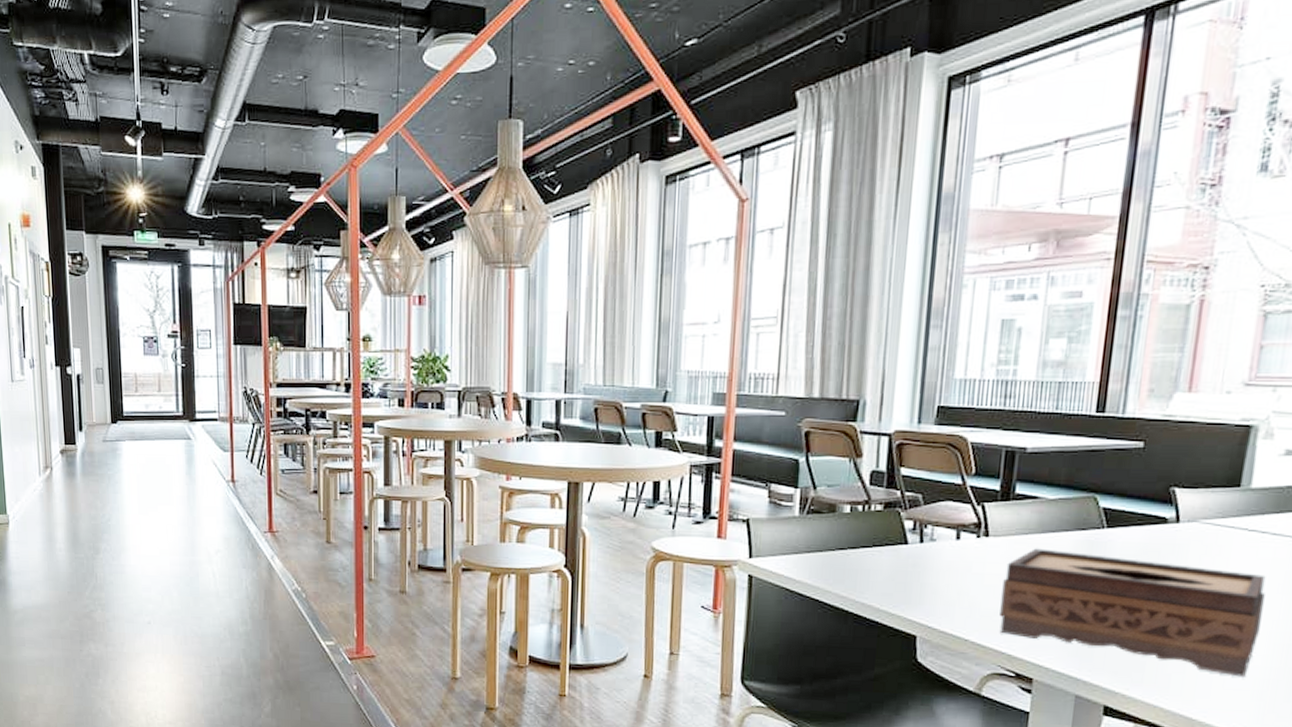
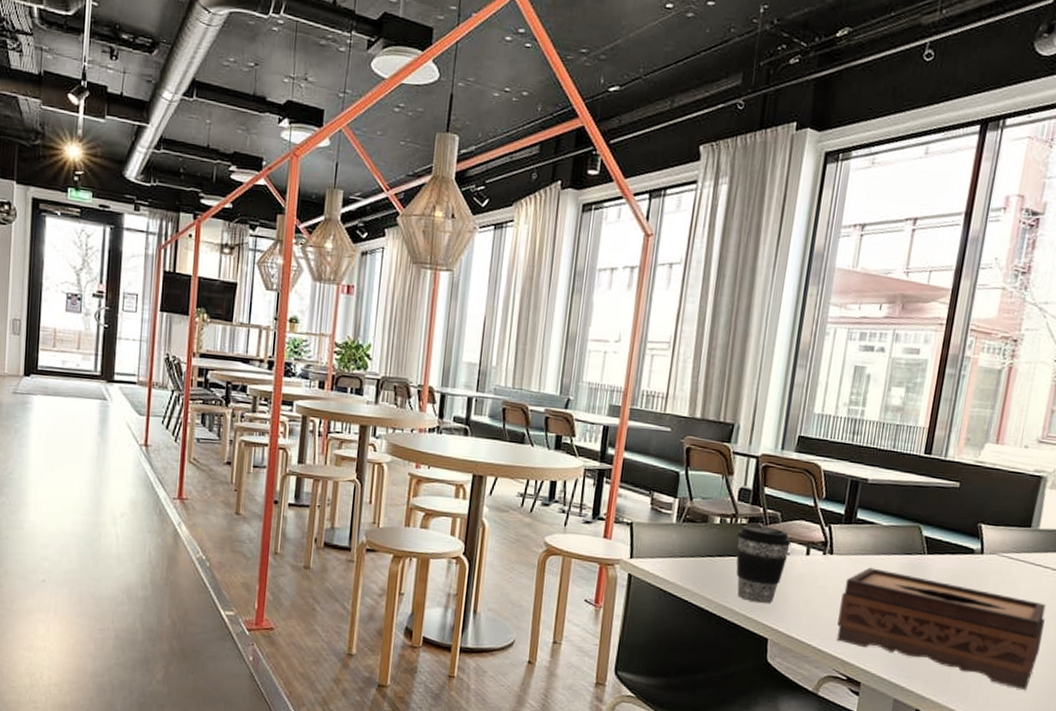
coffee cup: none [871,511,938,596] -> present [736,524,792,603]

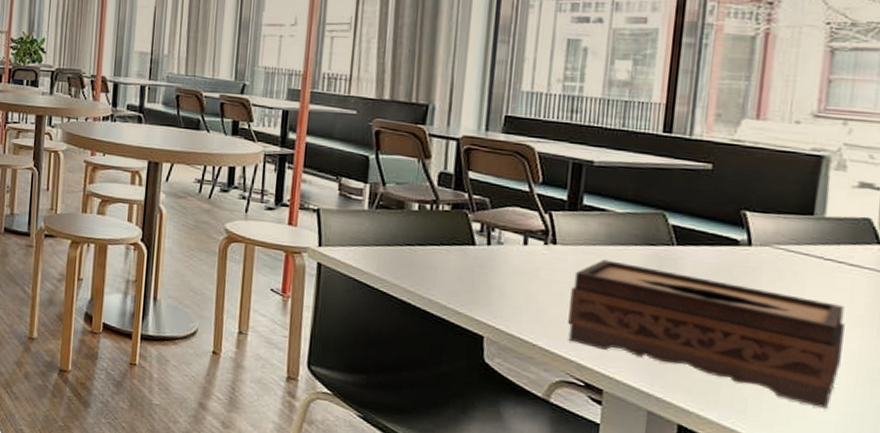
coffee cup: present [736,524,792,603] -> none [439,211,505,297]

